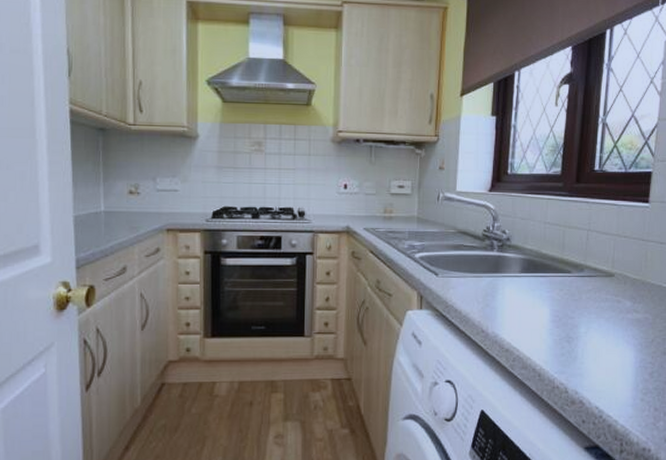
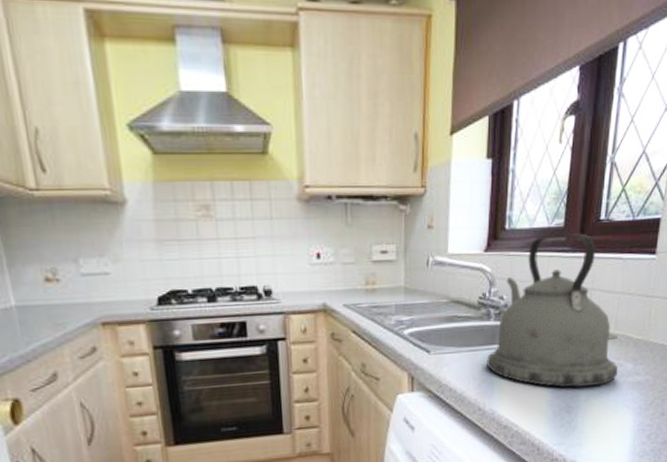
kettle: none [490,180,617,320] -> present [487,233,619,388]

